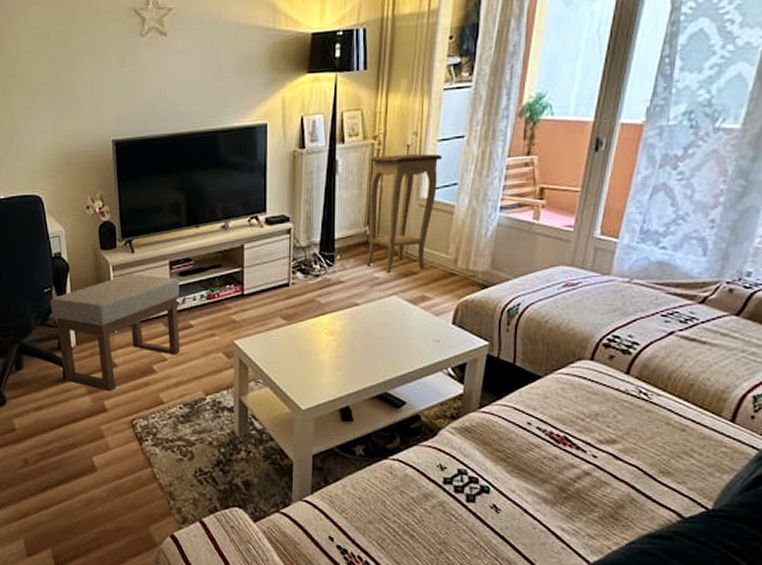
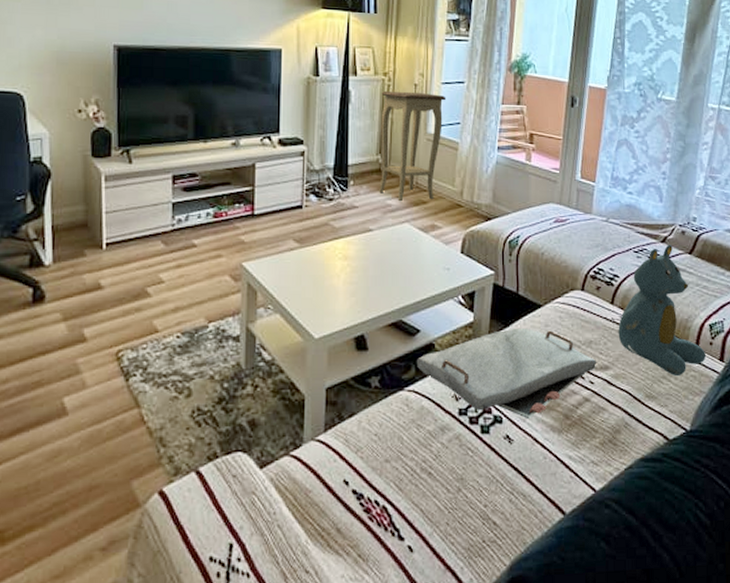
ottoman: present [50,274,180,392] -> none [23,186,183,318]
serving tray: none [401,401,603,490] -> present [416,329,597,418]
teddy bear: none [631,305,745,451] -> present [618,244,707,375]

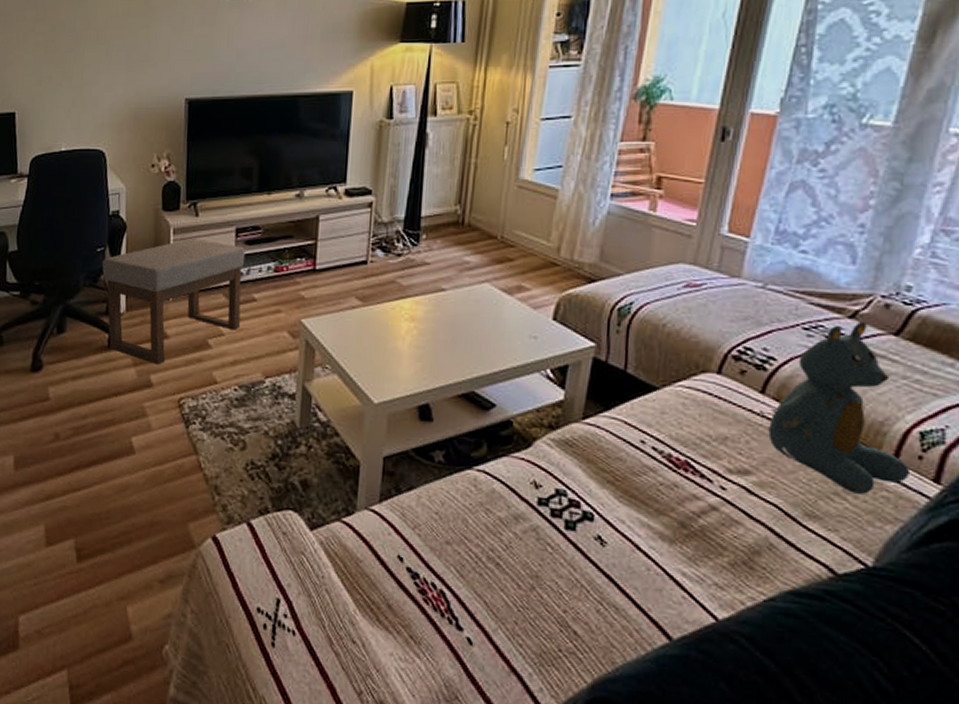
ottoman: none [23,186,183,318] -> present [102,239,245,366]
plant stand: present [379,90,447,202] -> none [456,131,546,259]
serving tray: present [416,329,597,418] -> none [488,412,733,520]

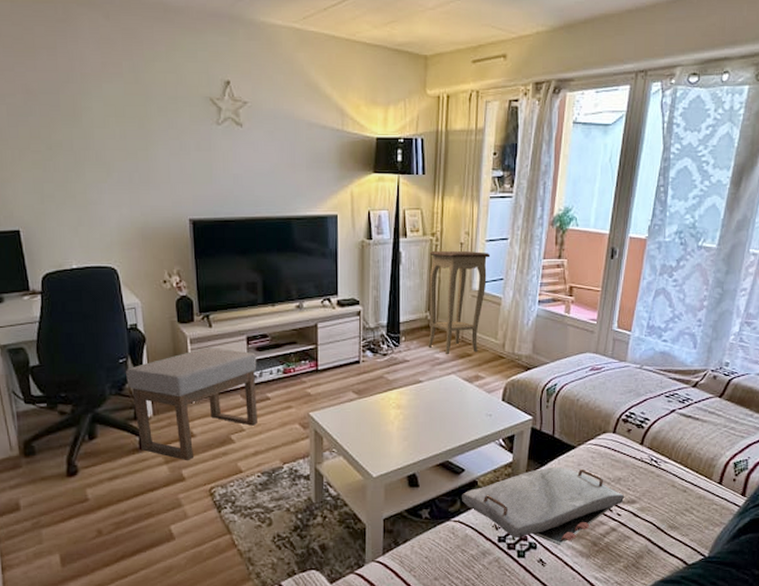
plant stand: none [456,131,546,259] -> present [428,250,491,355]
serving tray: none [488,412,733,520] -> present [461,468,625,545]
teddy bear: present [768,321,911,494] -> none [646,388,729,509]

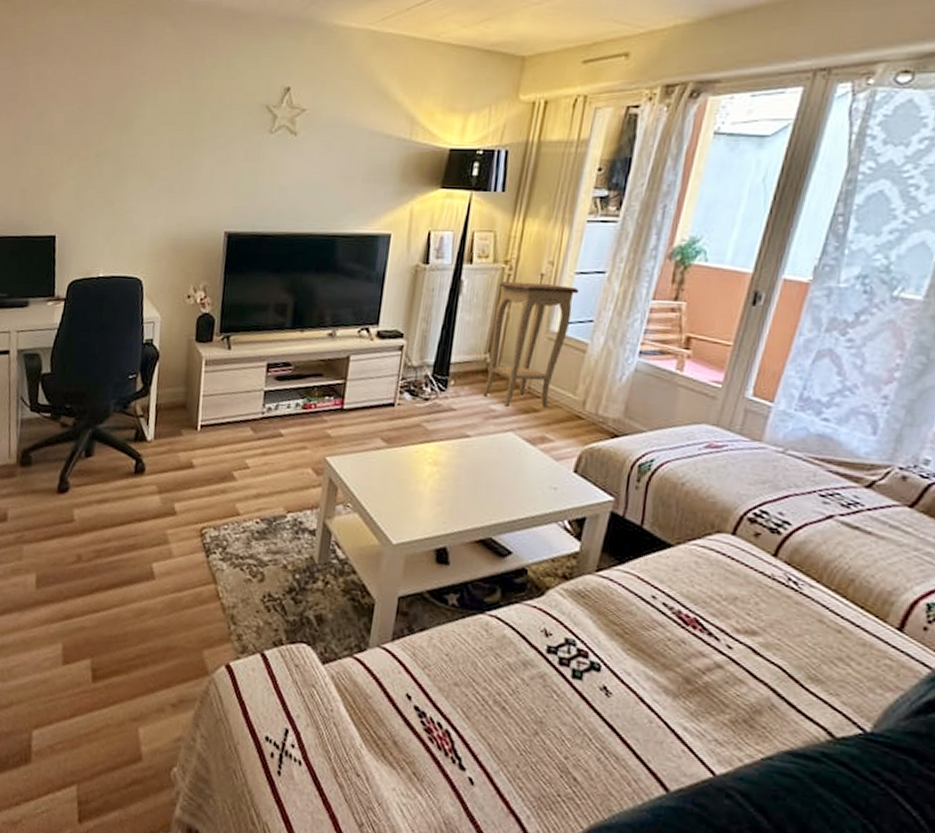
ottoman: present [126,348,257,461] -> none [133,371,275,494]
serving tray: present [461,468,625,545] -> none [502,566,741,673]

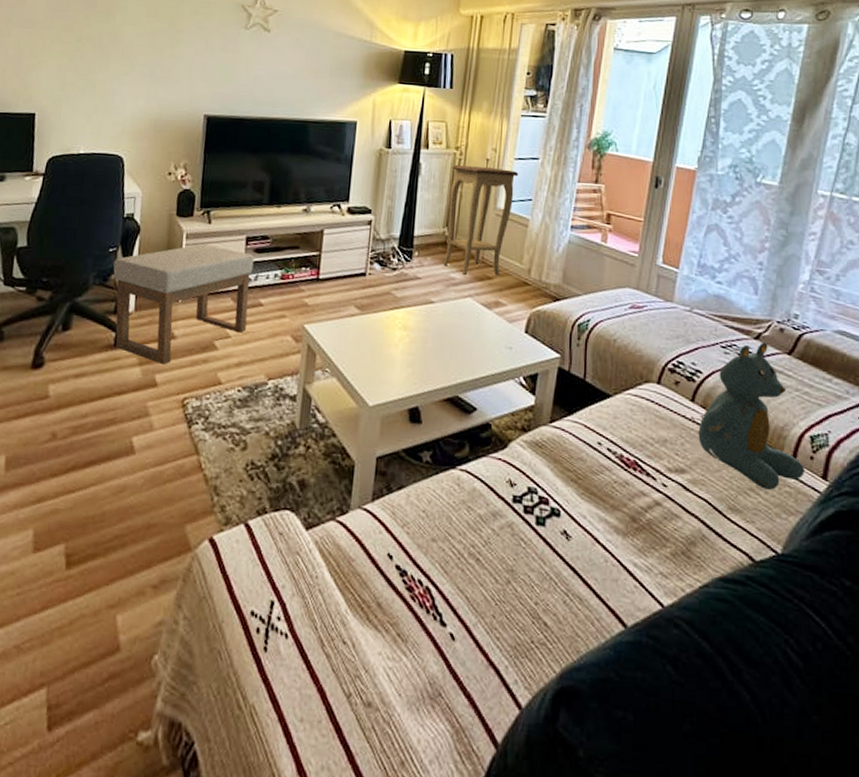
ottoman: none [133,371,275,494] -> present [113,244,254,365]
teddy bear: none [777,491,915,661] -> present [698,341,806,490]

